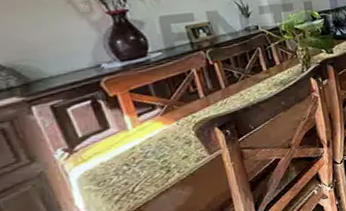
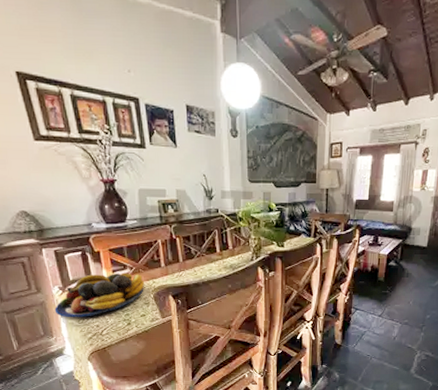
fruit bowl: none [60,111,183,185] -> present [54,272,145,318]

